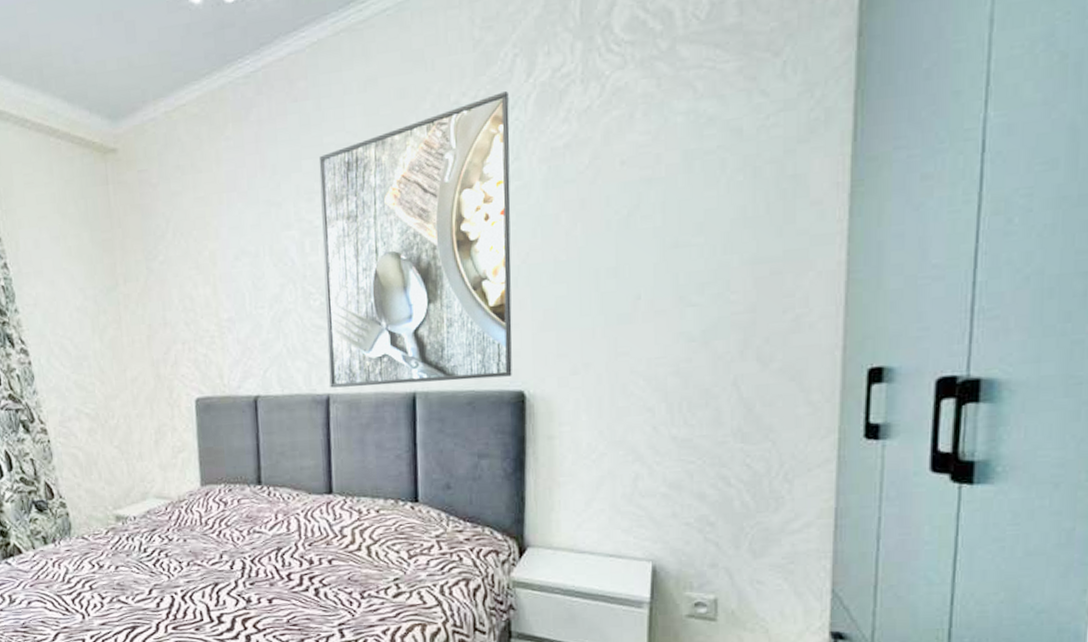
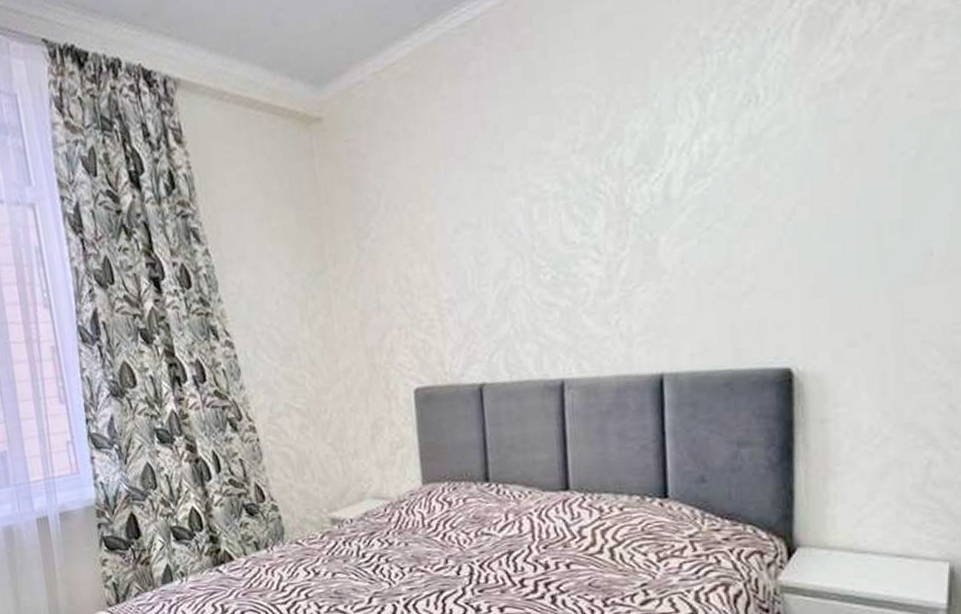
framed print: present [319,91,512,388] -> none [547,20,777,372]

